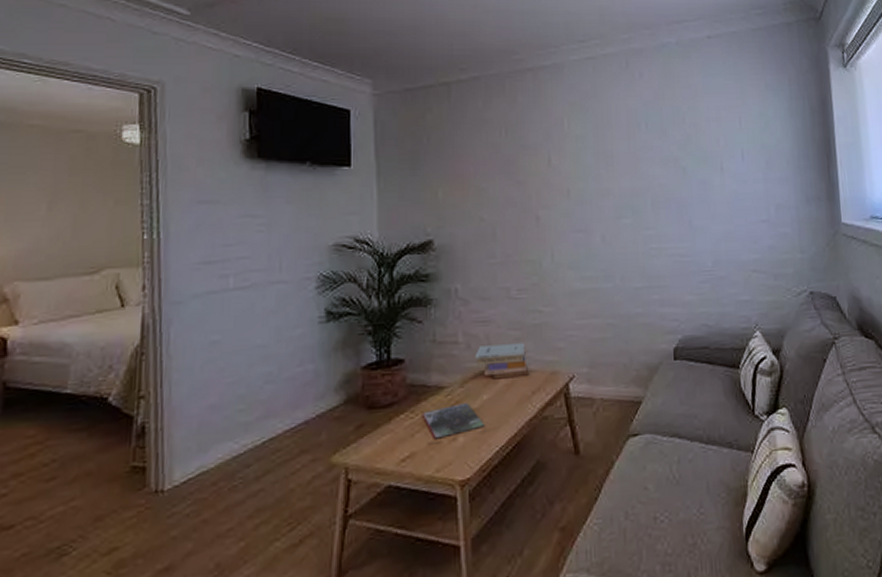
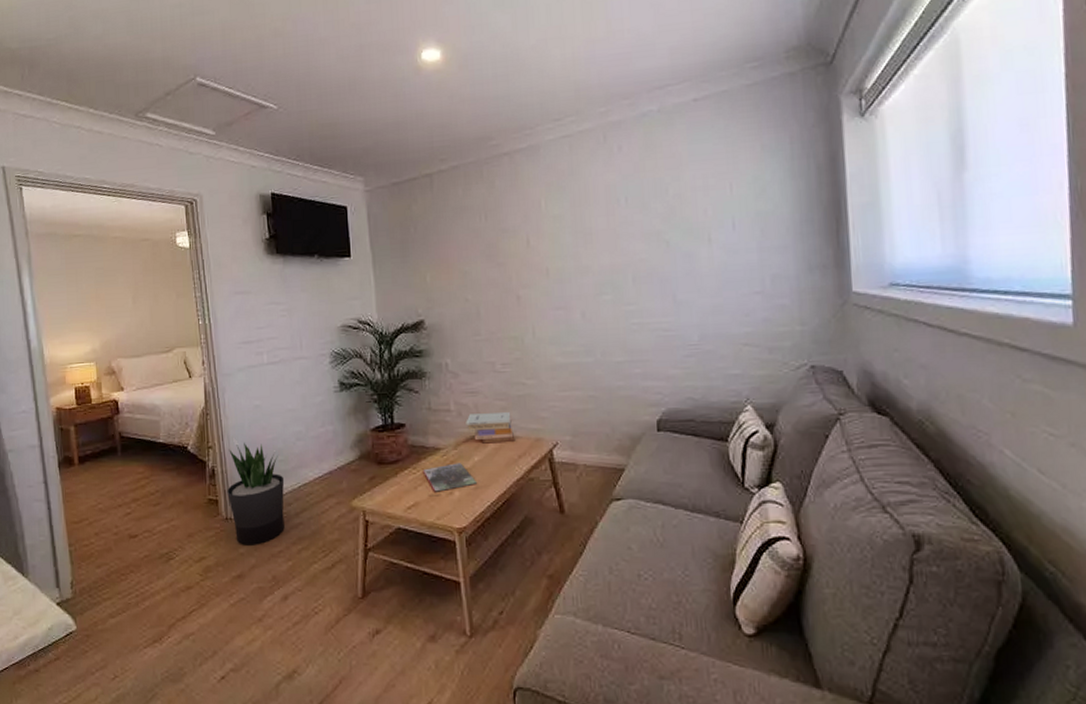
planter: none [160,388,244,526] -> present [227,442,285,545]

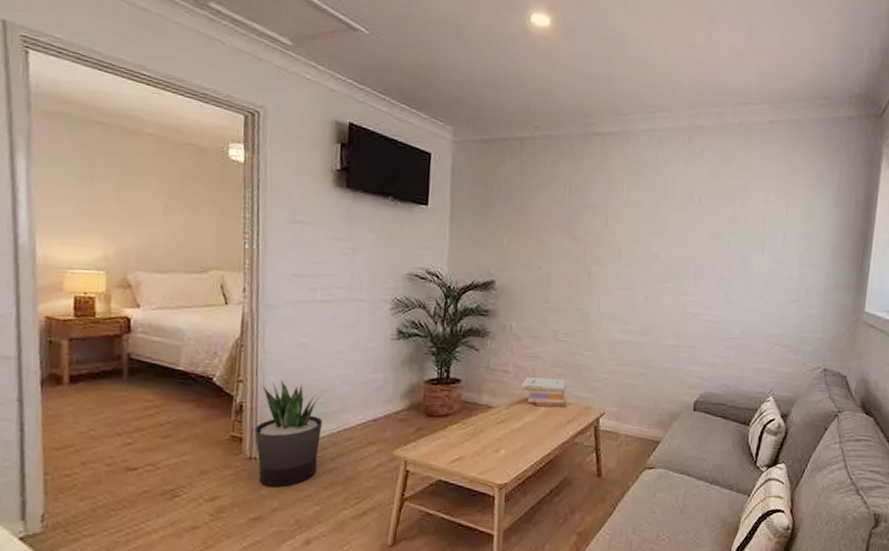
magazine: present [422,463,476,492] -> none [471,422,524,449]

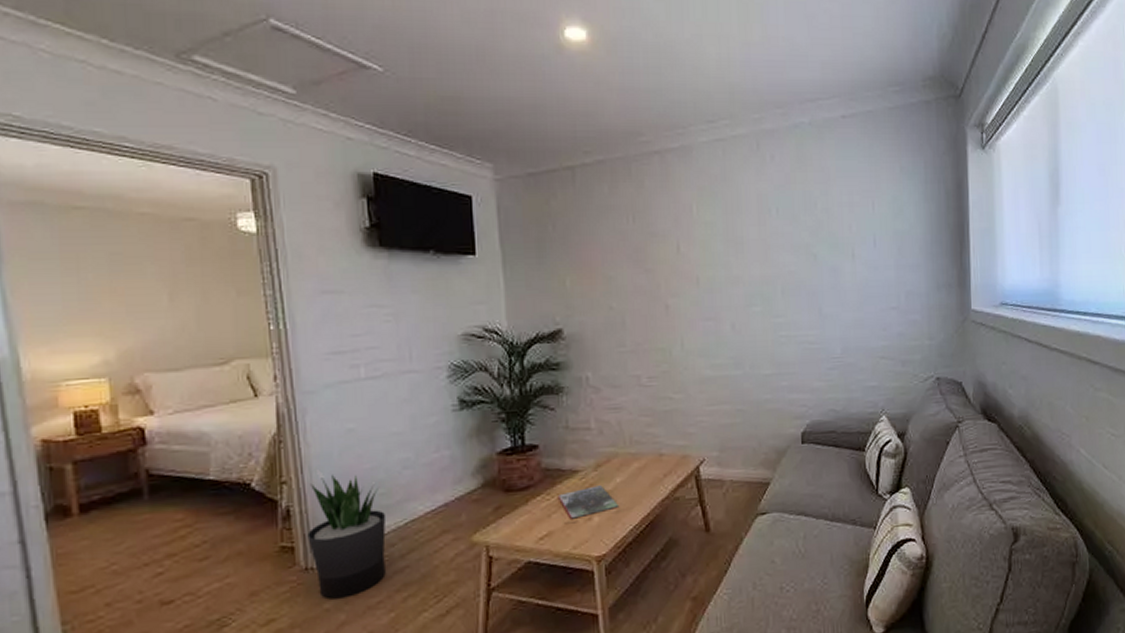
magazine: none [471,422,524,449] -> present [557,485,618,519]
books: present [521,377,567,408] -> none [607,427,661,463]

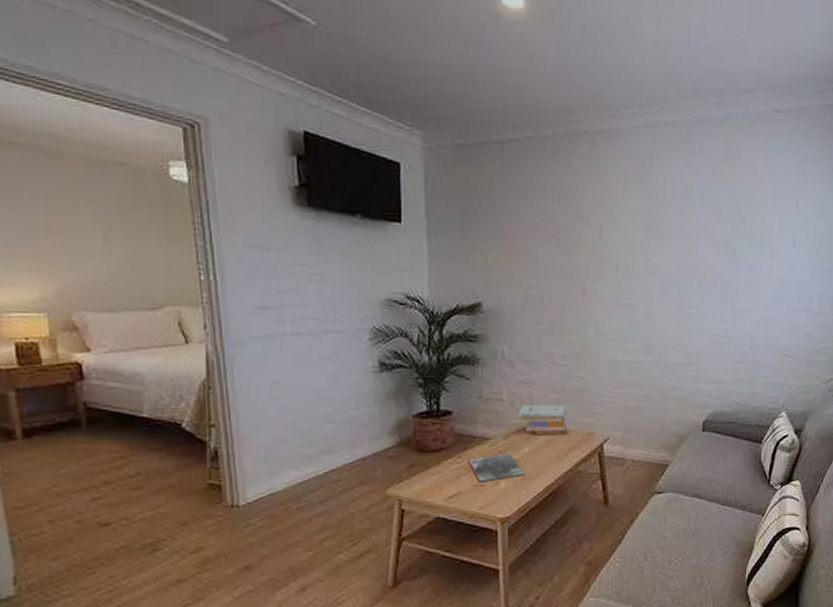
planter: present [307,474,387,599] -> none [234,421,307,535]
books: none [607,427,661,463] -> present [518,404,568,436]

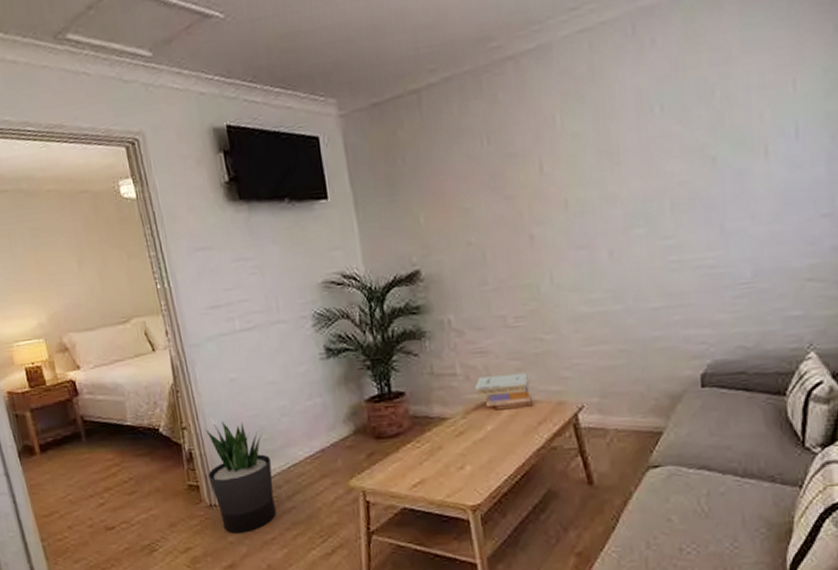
planter: none [234,421,307,535] -> present [205,420,276,533]
magazine: present [467,454,524,482] -> none [427,433,490,467]

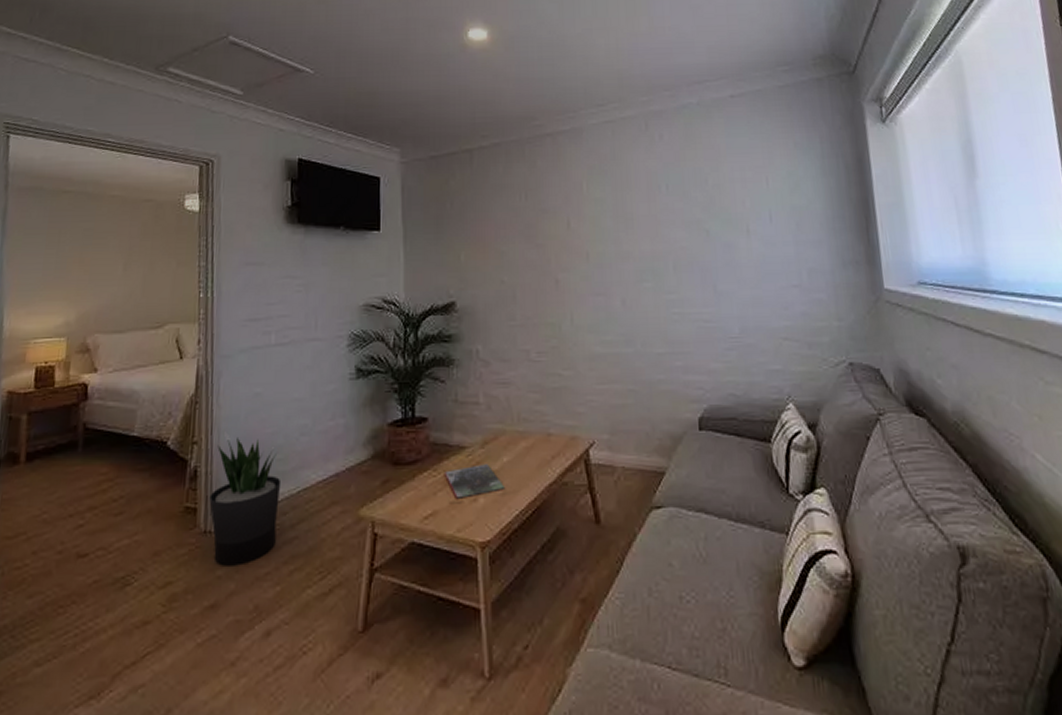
magazine: none [427,433,490,467] -> present [443,464,504,499]
books: present [475,372,534,411] -> none [495,405,549,442]

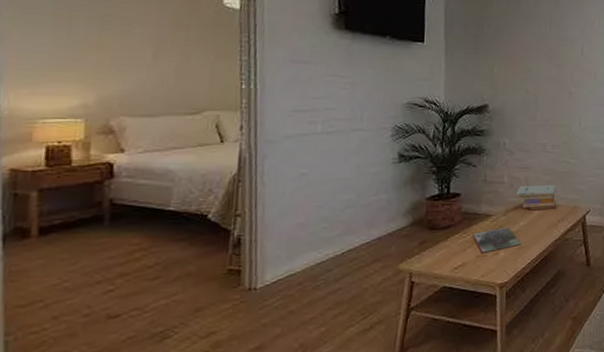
planter: present [209,436,282,566] -> none [254,209,327,315]
books: none [495,405,549,442] -> present [516,184,557,211]

